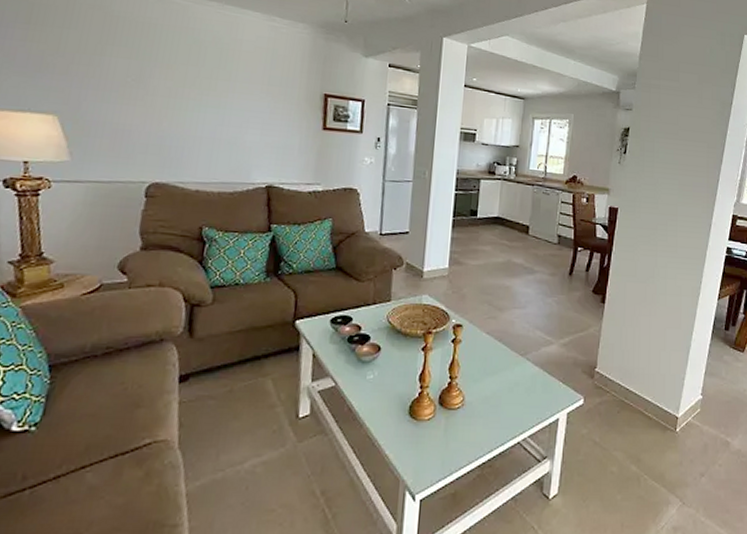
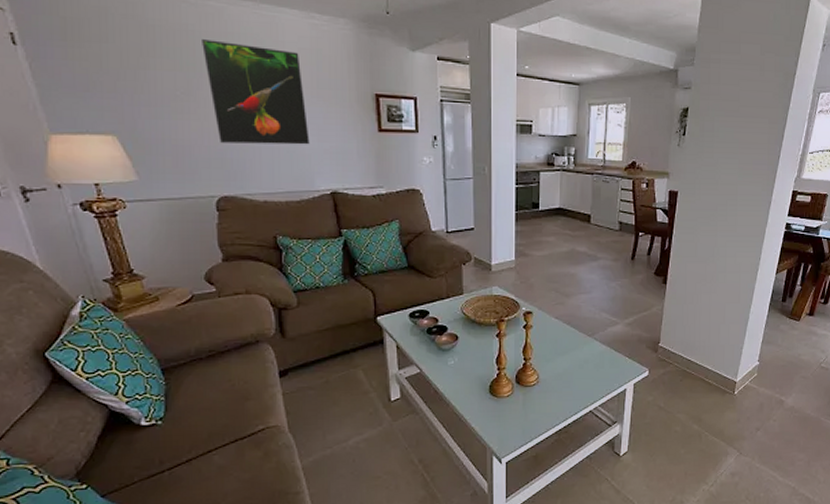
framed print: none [161,32,255,138] -> present [202,39,310,145]

